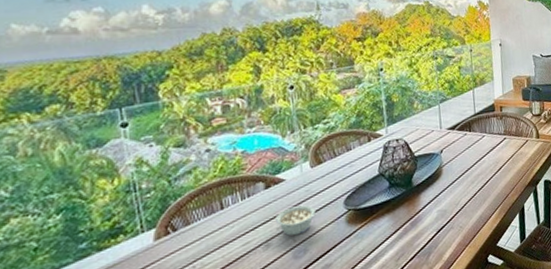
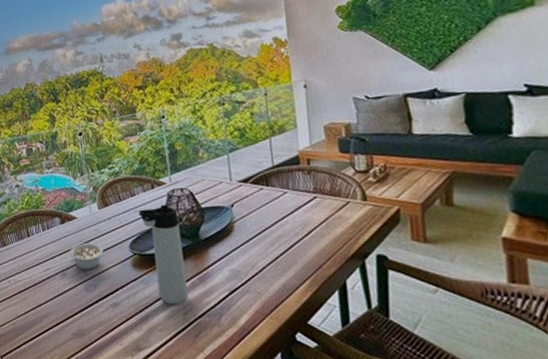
thermos bottle: none [355,156,401,255] -> present [139,205,189,305]

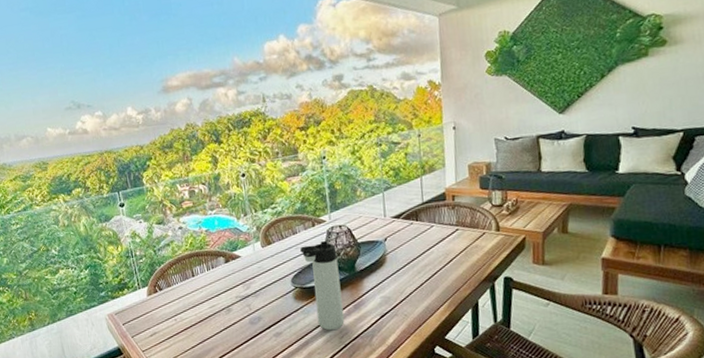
legume: present [69,243,104,270] -> none [233,279,267,305]

